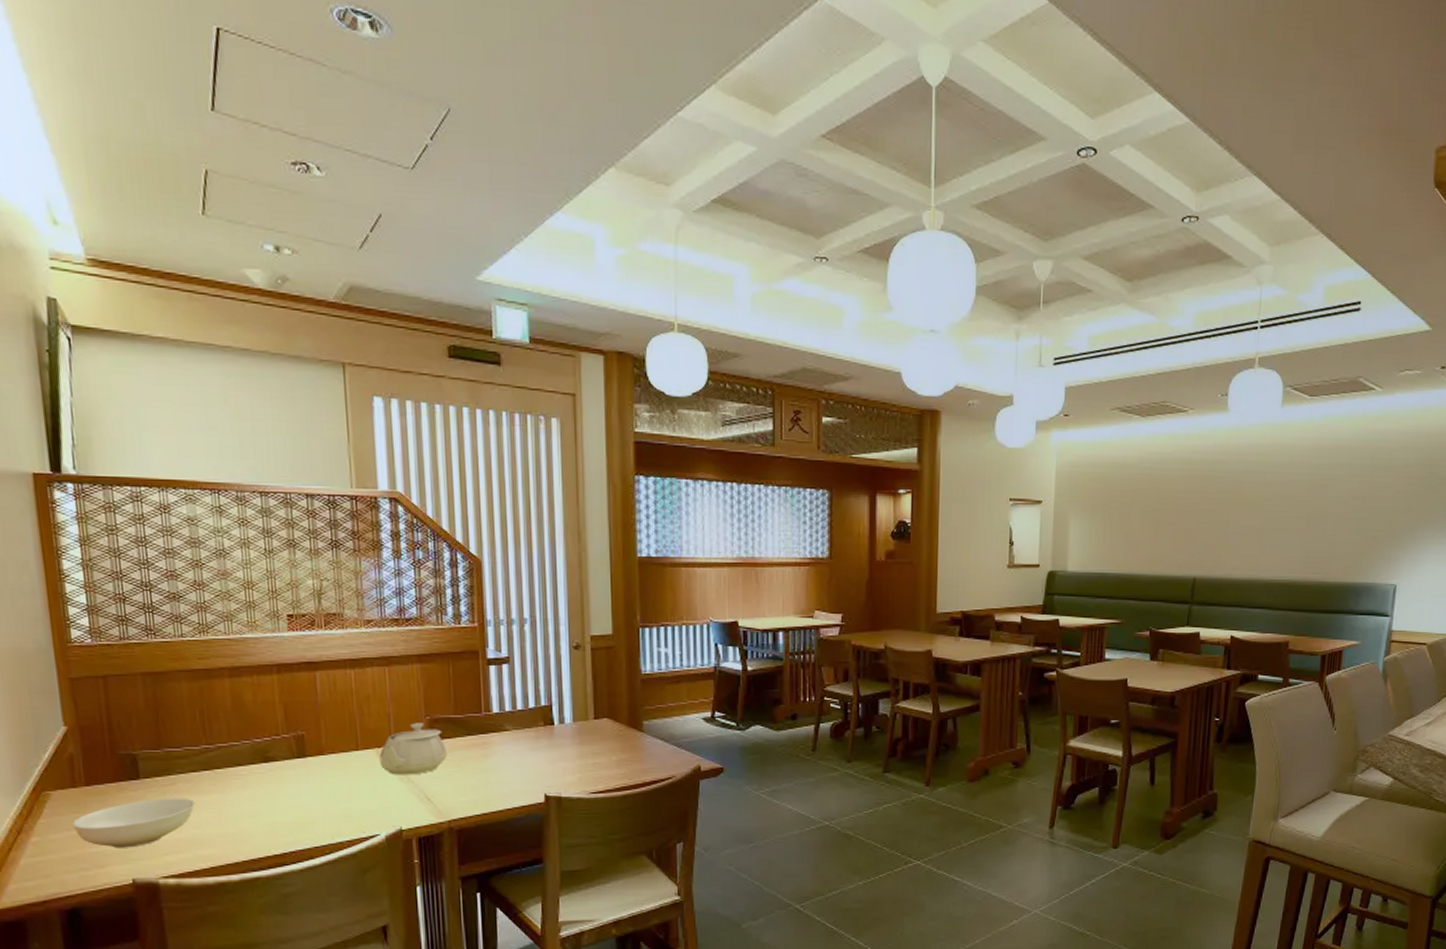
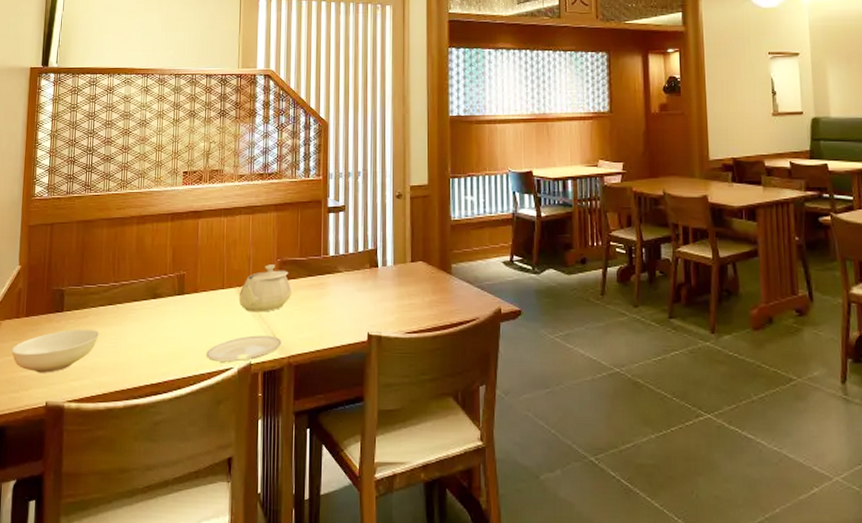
plate: none [343,800,439,829] -> present [206,335,281,362]

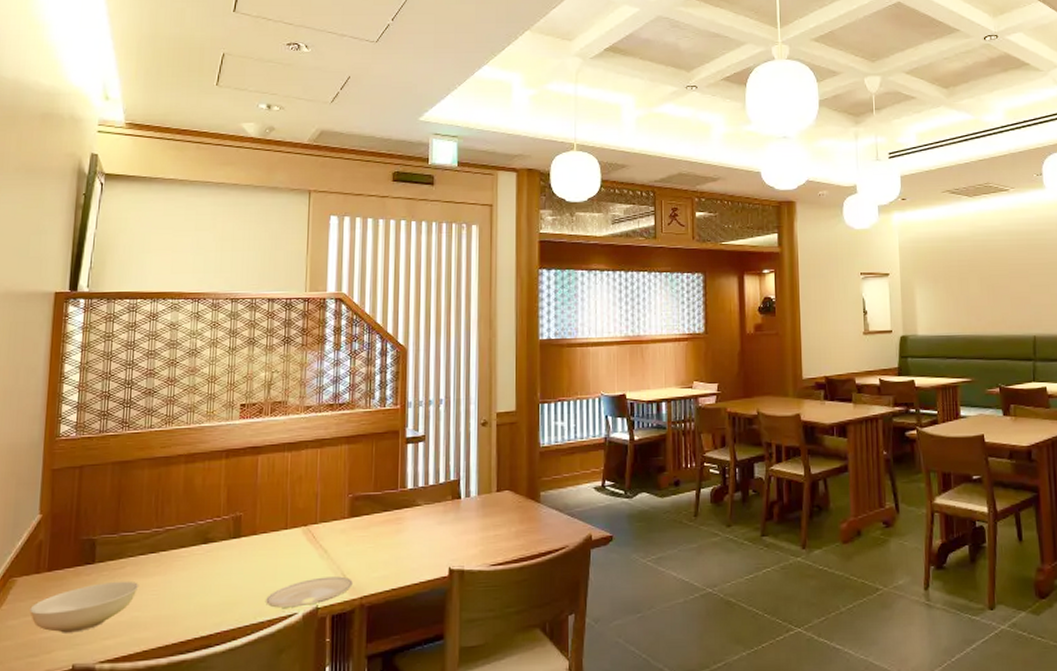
teapot: present [238,264,292,313] -> none [304,501,365,553]

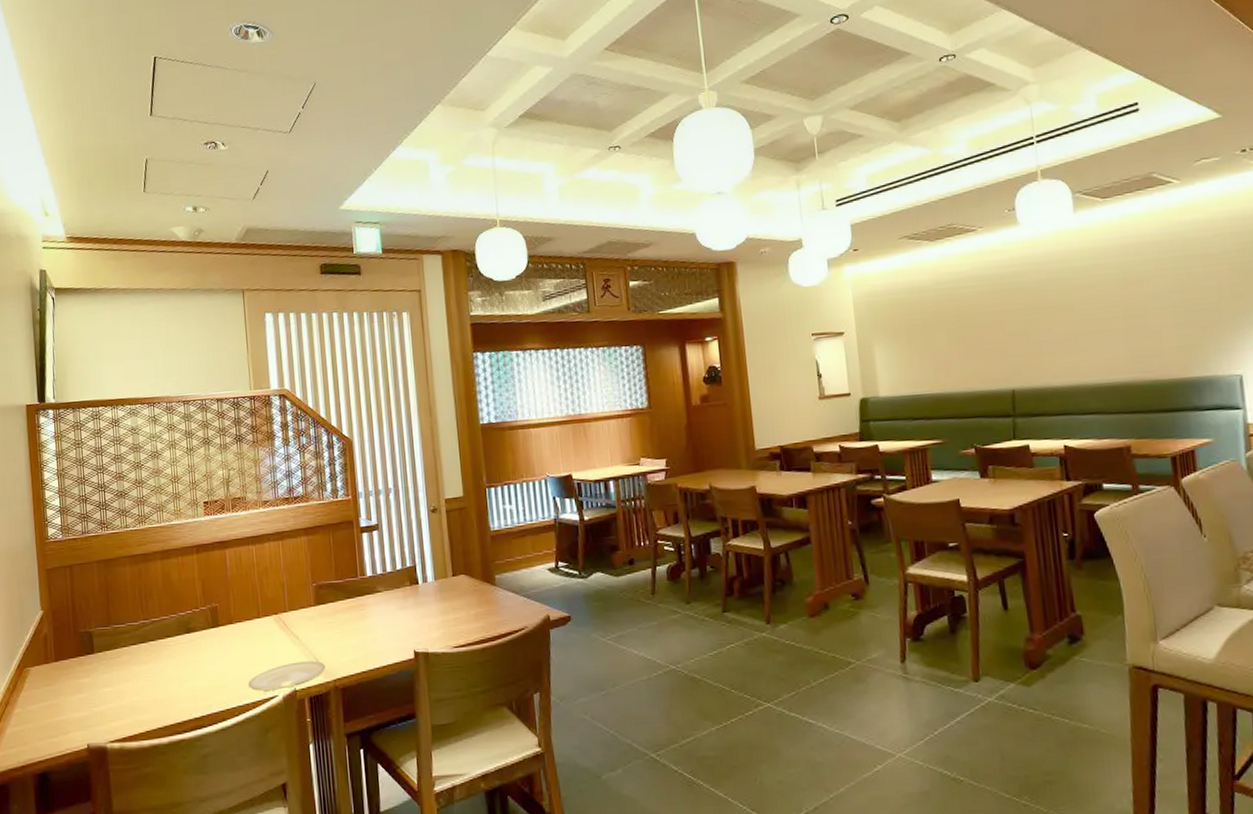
bowl: present [29,581,139,633] -> none [45,668,135,716]

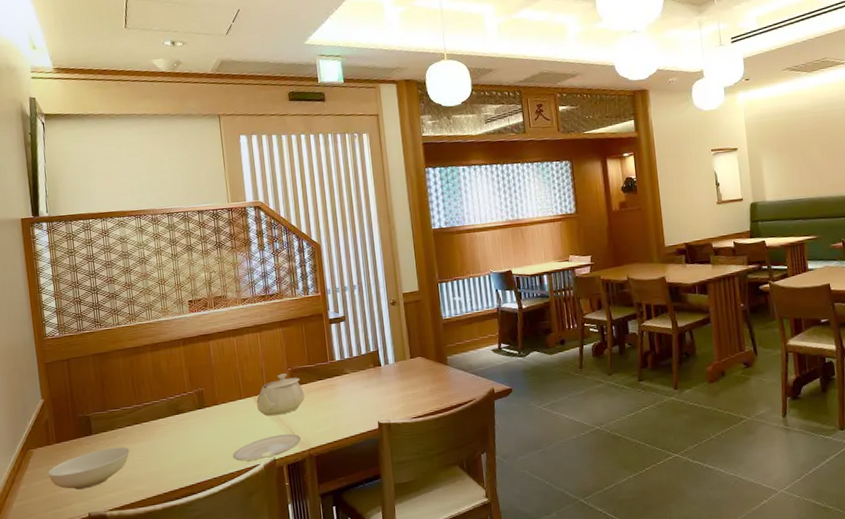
bowl: none [45,668,135,716] -> present [48,447,130,490]
teapot: none [276,589,332,639] -> present [256,373,306,416]

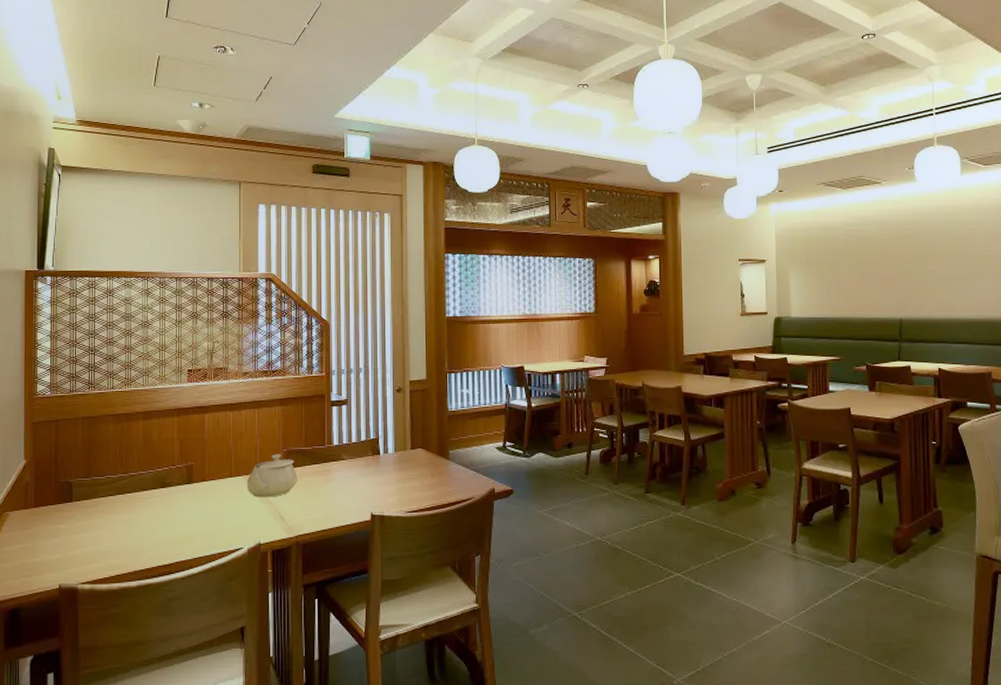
bowl: present [48,447,130,490] -> none [21,517,110,559]
plate: present [233,434,301,461] -> none [217,518,289,543]

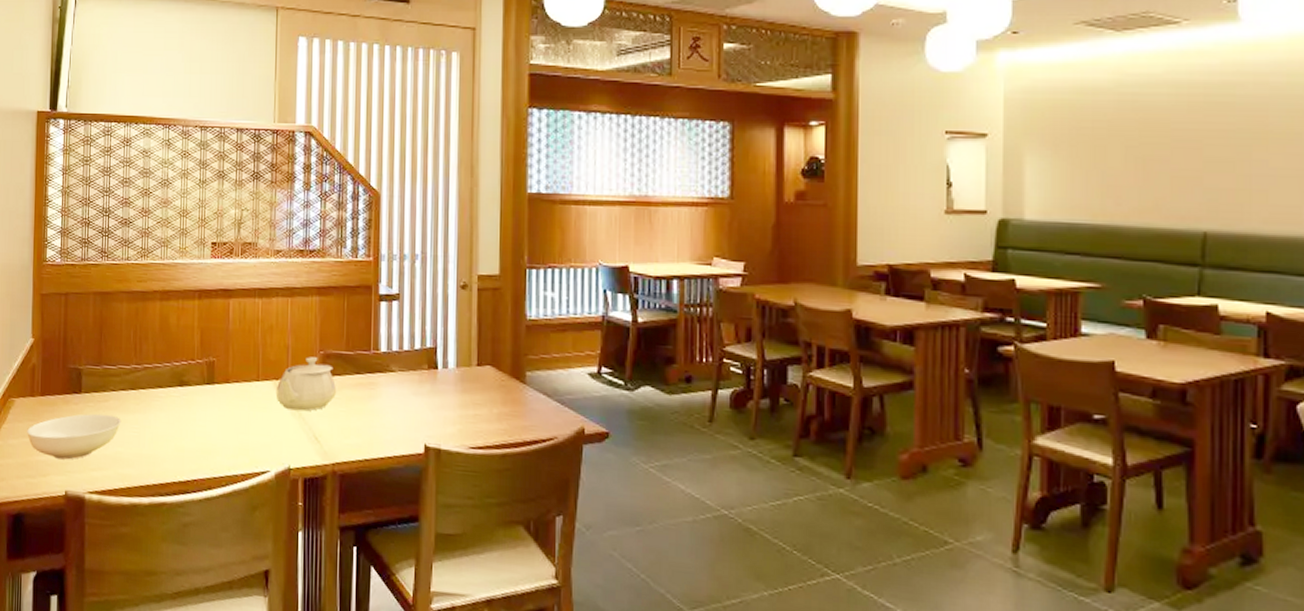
bowl: none [21,517,110,559] -> present [27,413,121,460]

